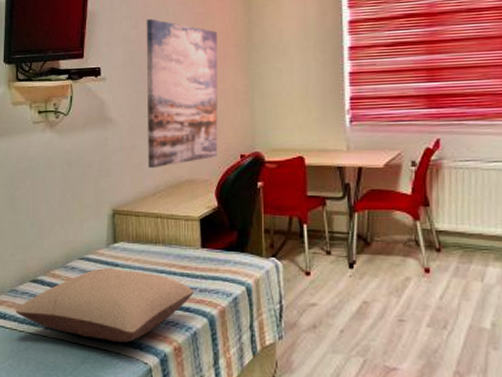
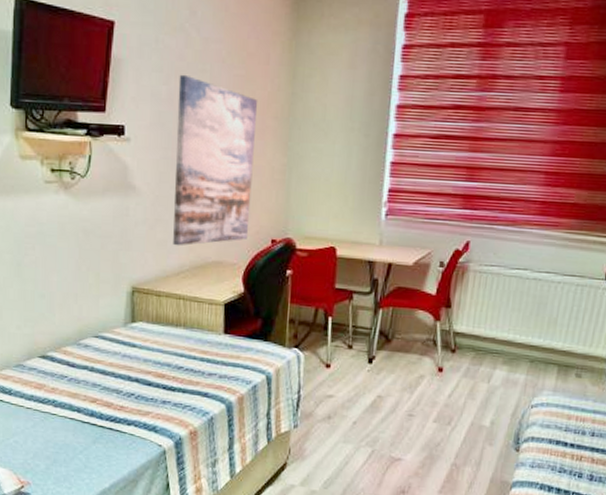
pillow: present [15,268,194,342] -> none [22,347,214,424]

